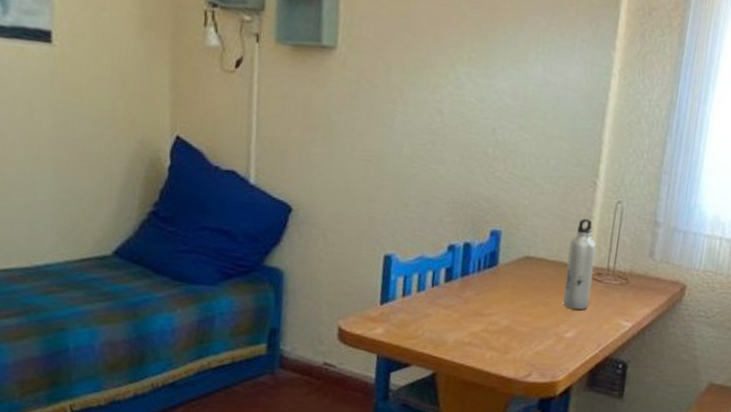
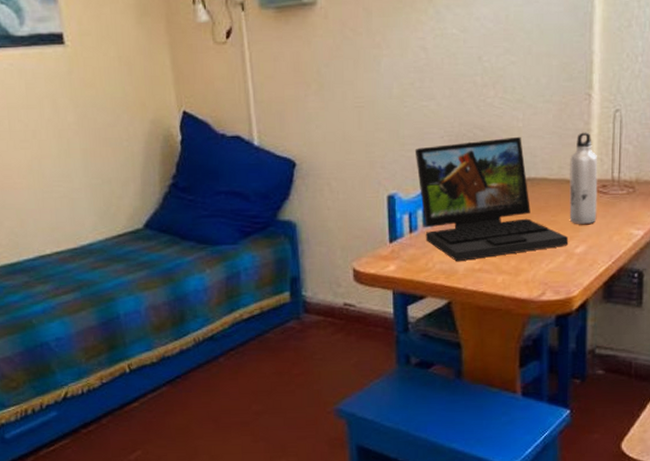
laptop: none [418,210,560,333] -> present [414,136,569,262]

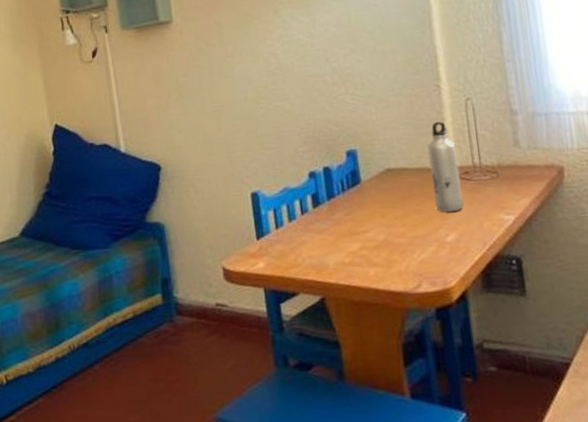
laptop: present [414,136,569,262] -> none [273,129,438,256]

